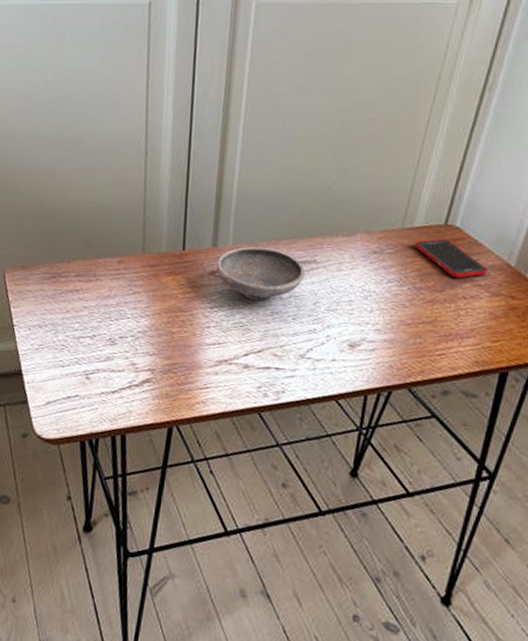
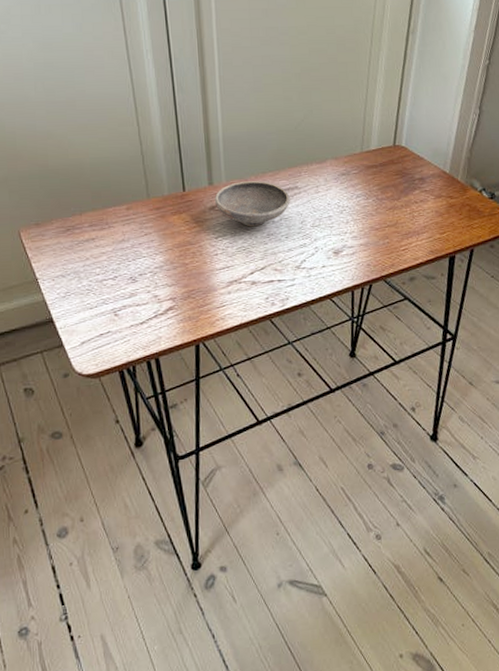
cell phone: present [415,238,488,279] -> none [373,156,431,188]

